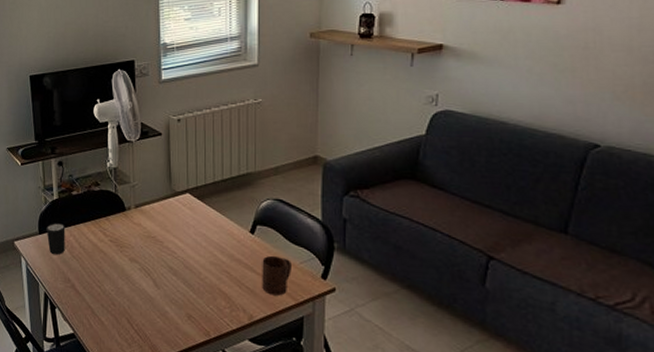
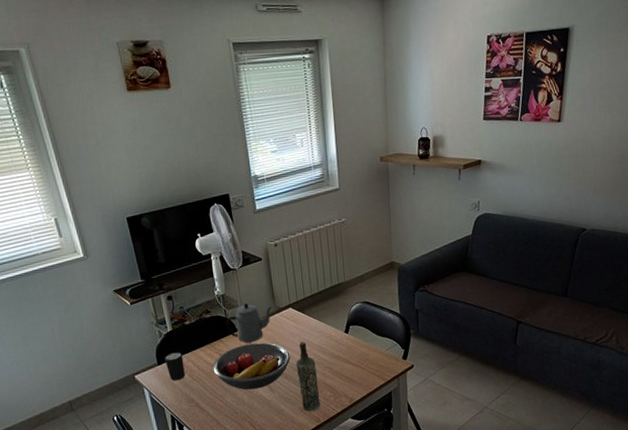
fruit bowl: none [95,227,182,282] -> present [212,342,291,390]
teapot: none [114,181,167,226] -> present [226,303,272,343]
bottle: none [188,234,212,322] -> present [296,341,321,412]
cup: present [262,255,291,296] -> none [356,348,380,380]

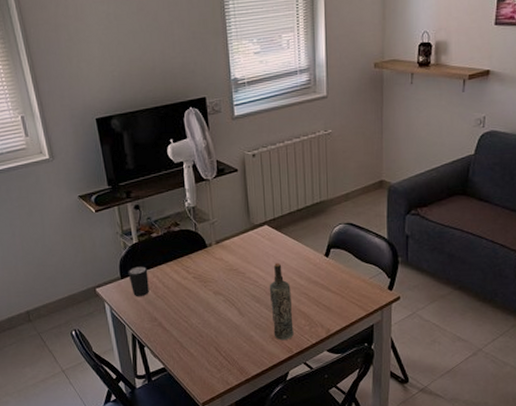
fruit bowl: present [212,342,291,390] -> none [179,262,264,312]
teapot: present [226,303,272,343] -> none [195,218,246,261]

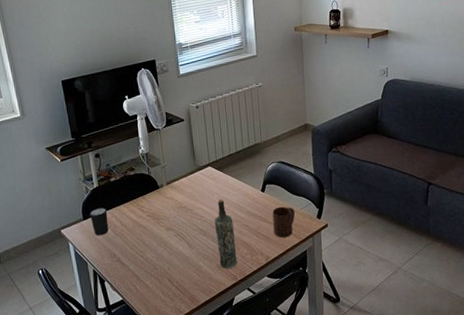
cup: none [336,274,362,309] -> present [272,206,295,238]

